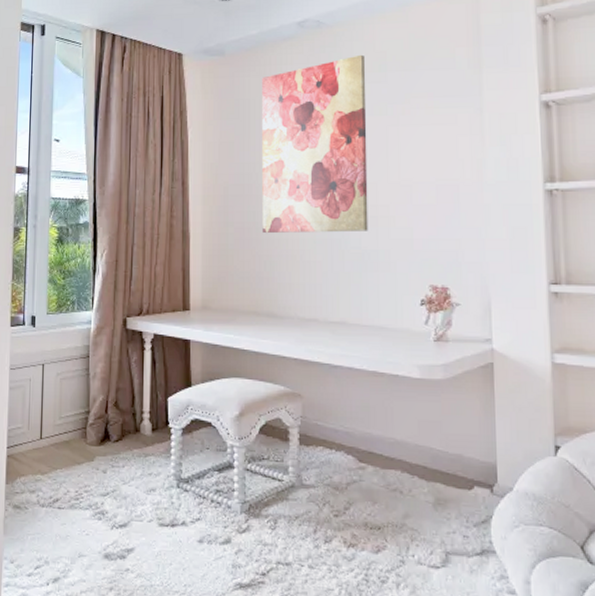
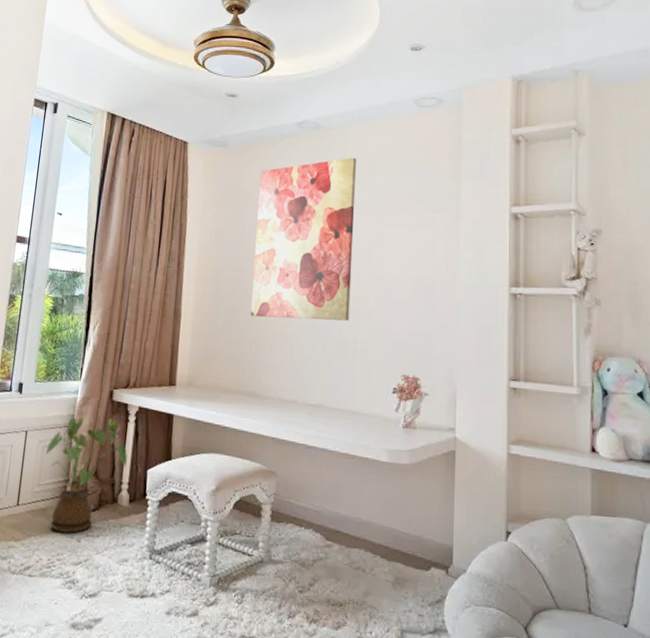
house plant: none [63,347,146,465] -> present [45,416,127,533]

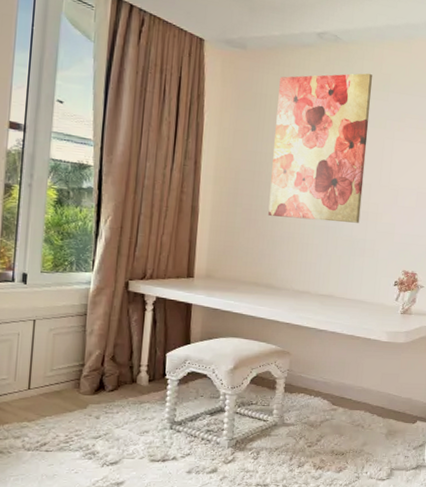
house plant: present [45,416,127,533] -> none [57,306,146,412]

